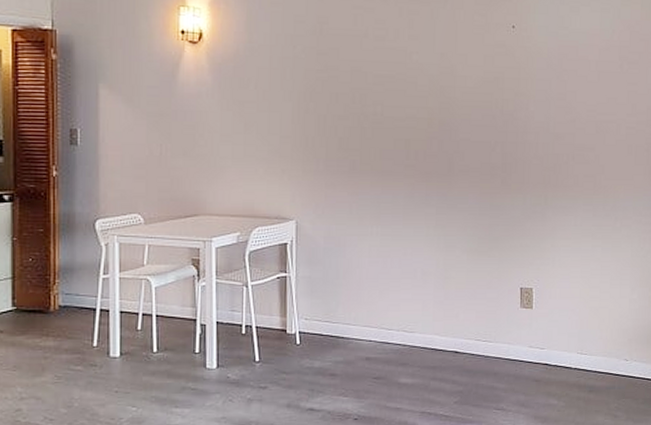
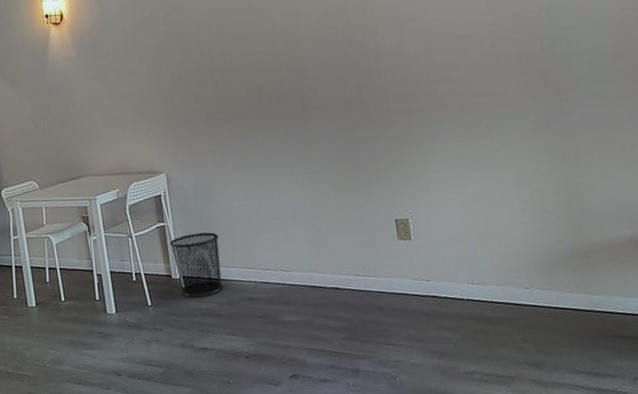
waste bin: none [289,287,343,354] -> present [169,232,224,297]

